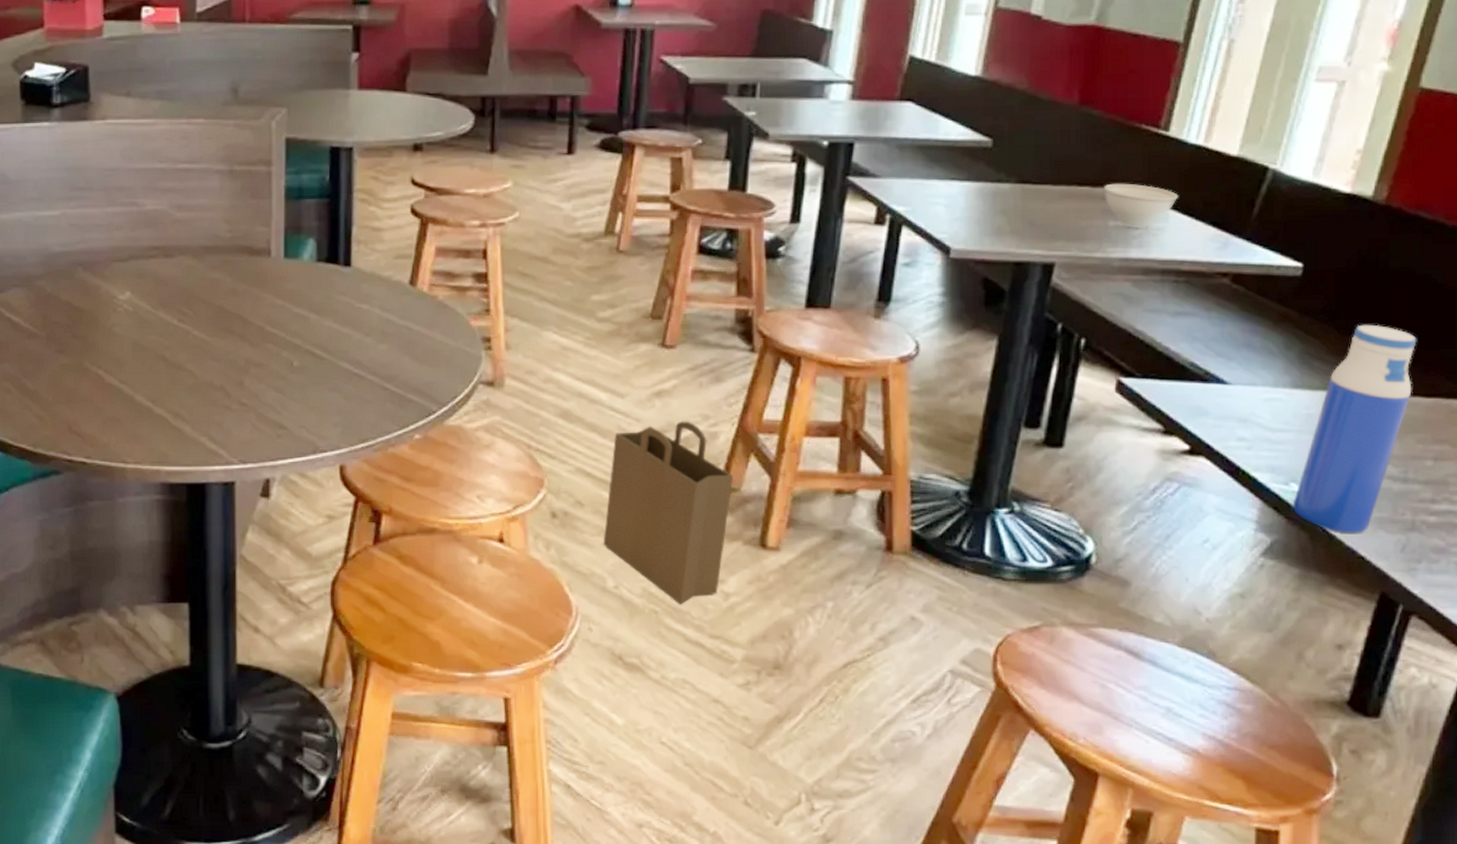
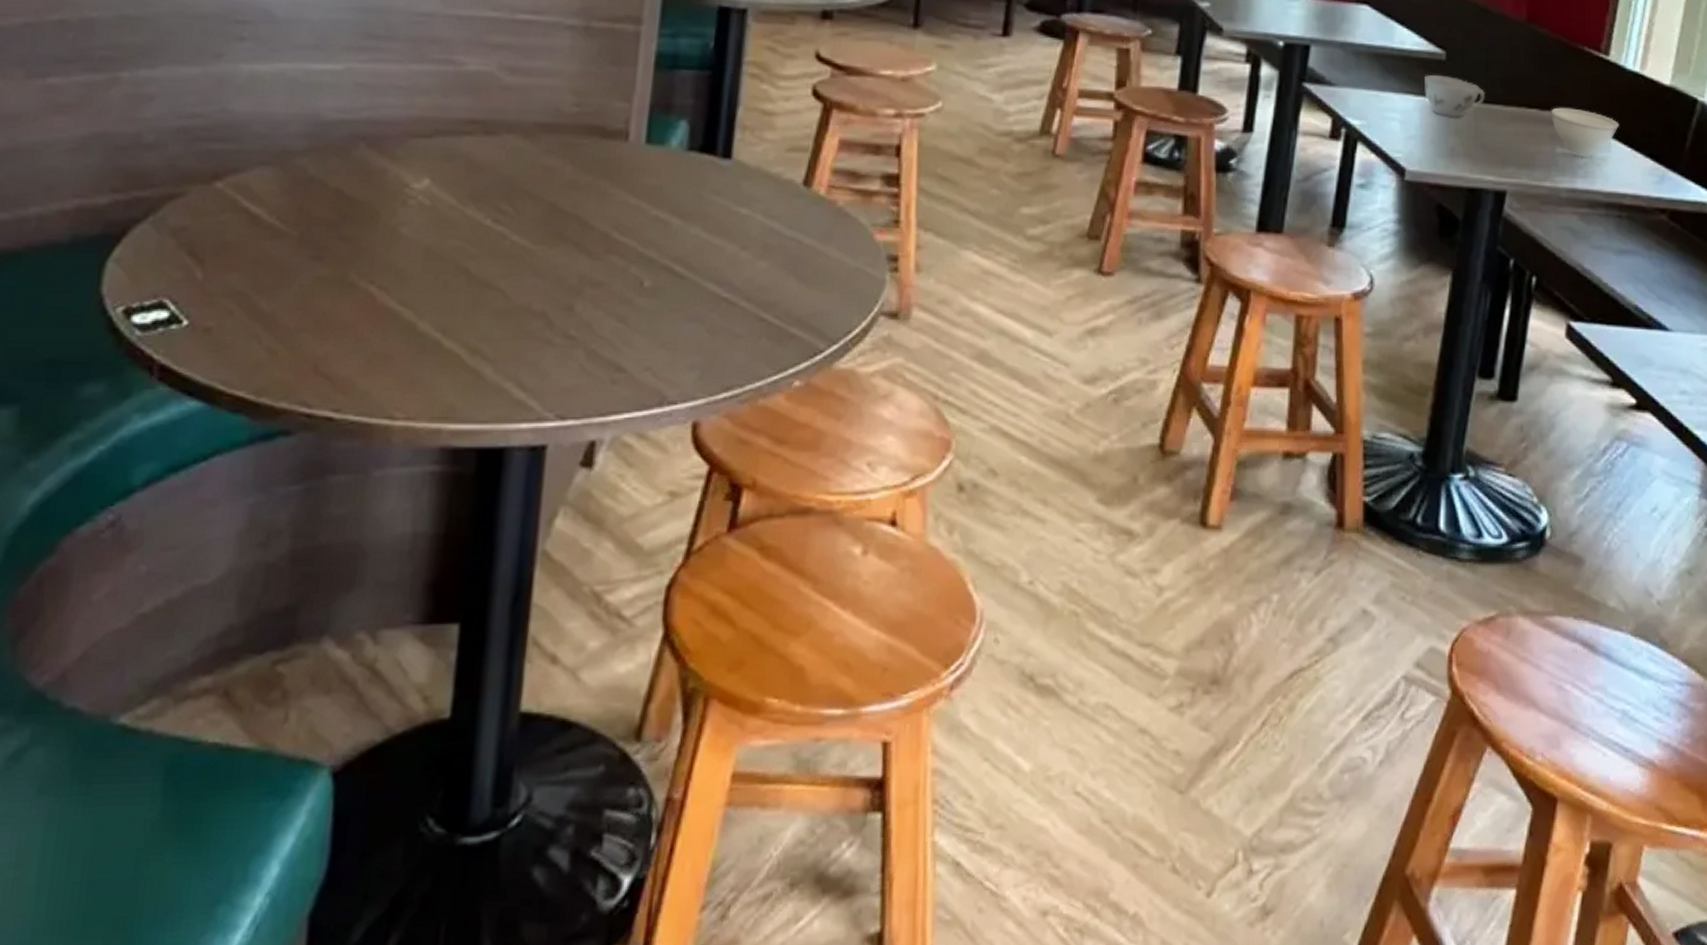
shopping bag: present [603,421,734,604] -> none [1018,366,1173,602]
teacup: none [970,162,1034,200] -> present [1425,75,1486,118]

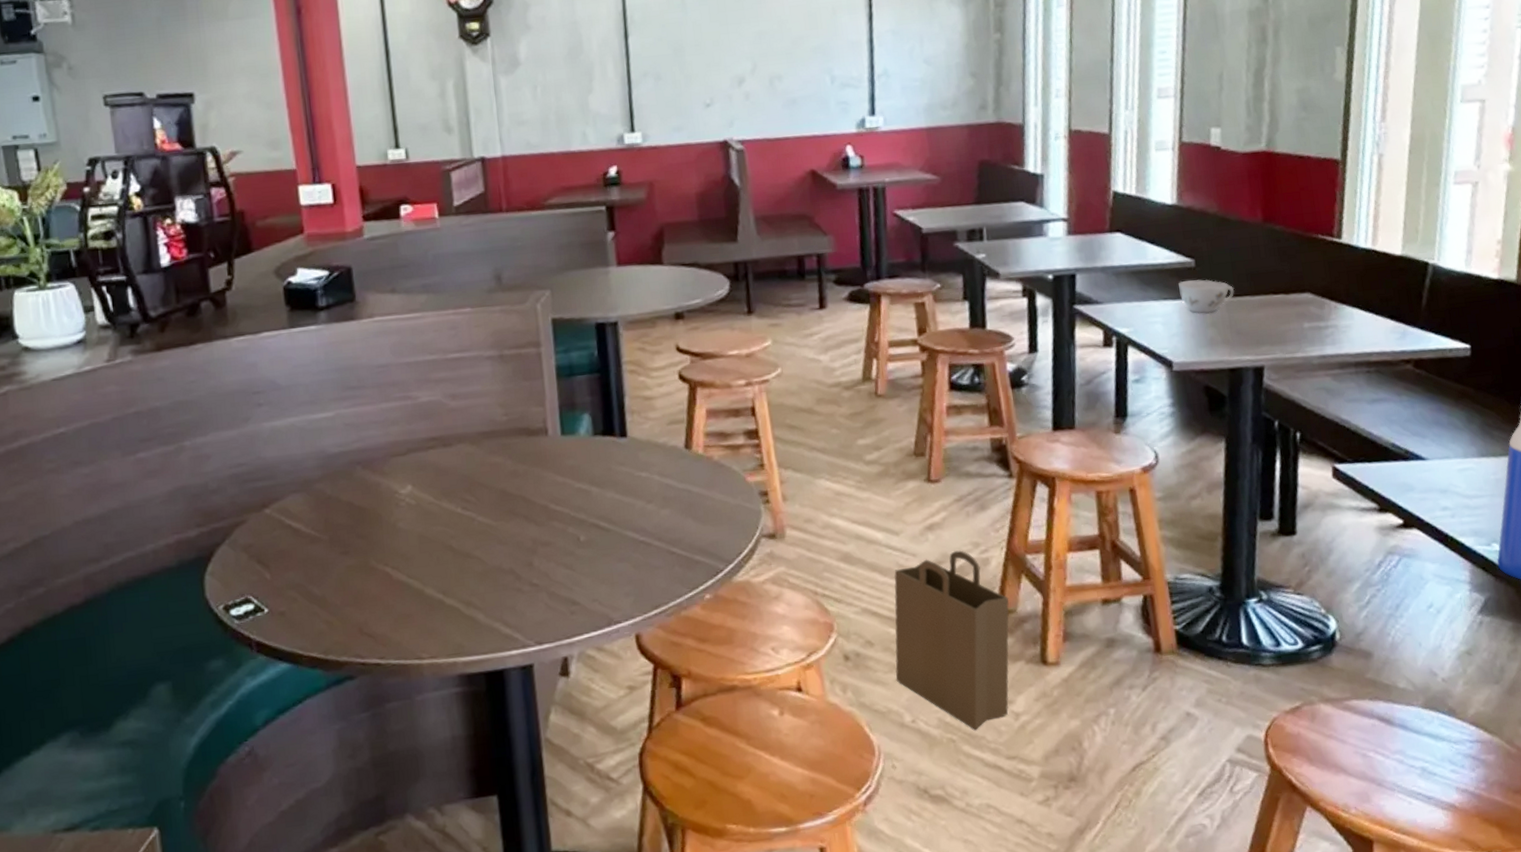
shopping bag: none [1018,366,1173,602] -> present [894,550,1010,730]
bowl: present [1551,107,1619,156] -> none [1295,288,1359,327]

